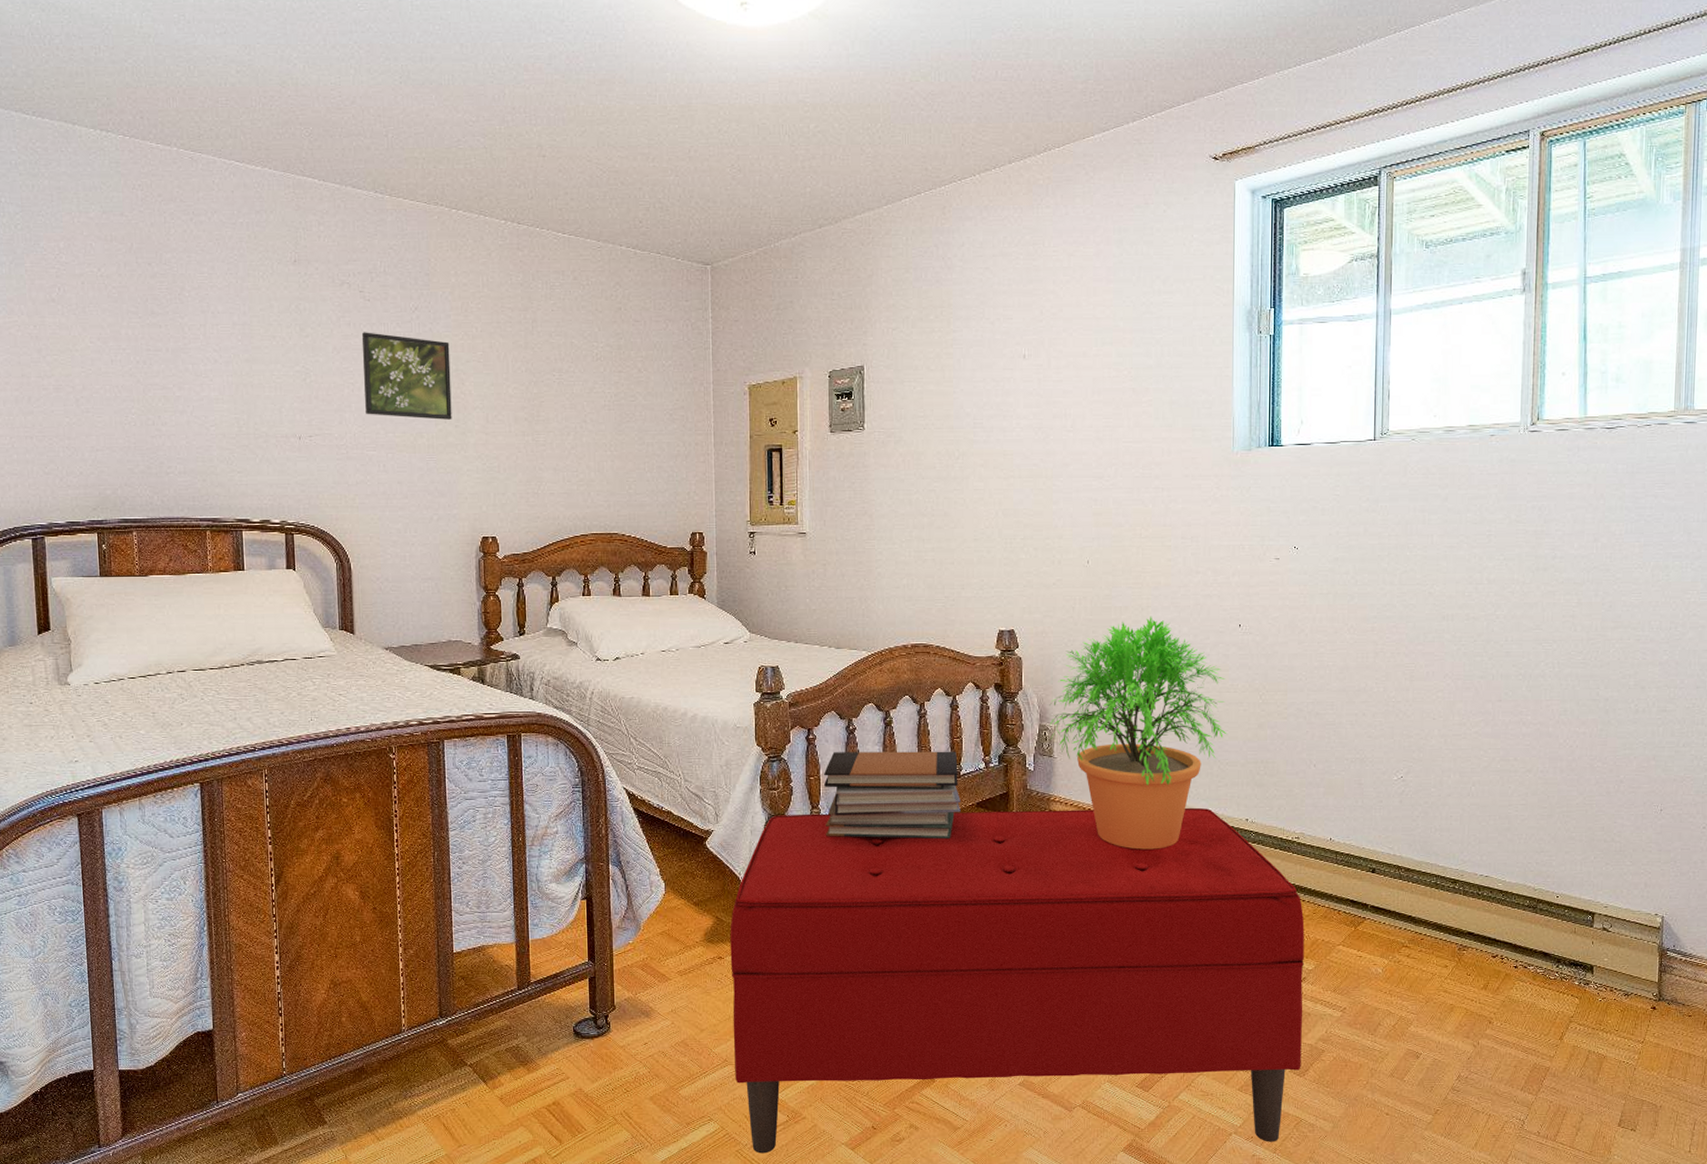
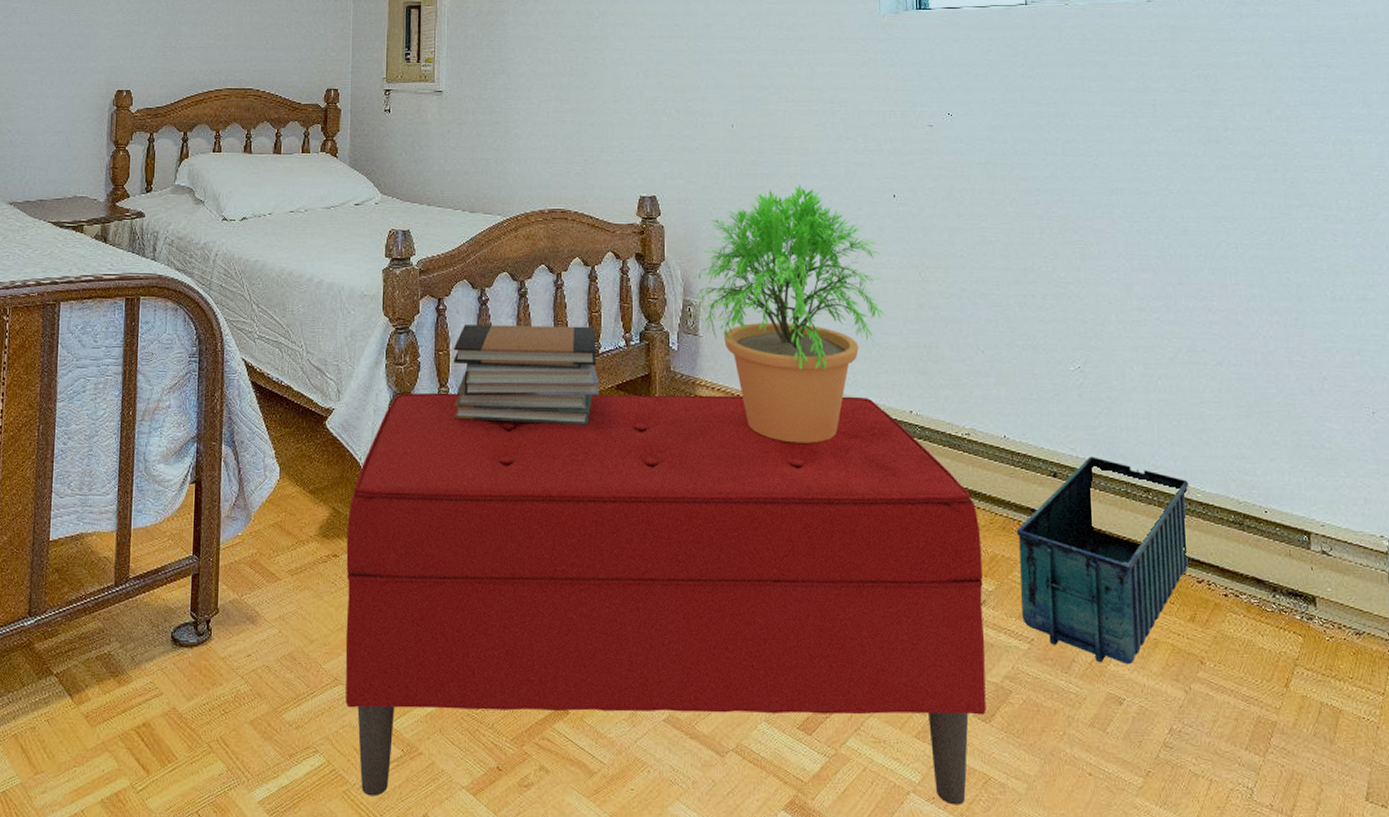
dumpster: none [1336,854,1492,1025] -> present [1016,456,1192,664]

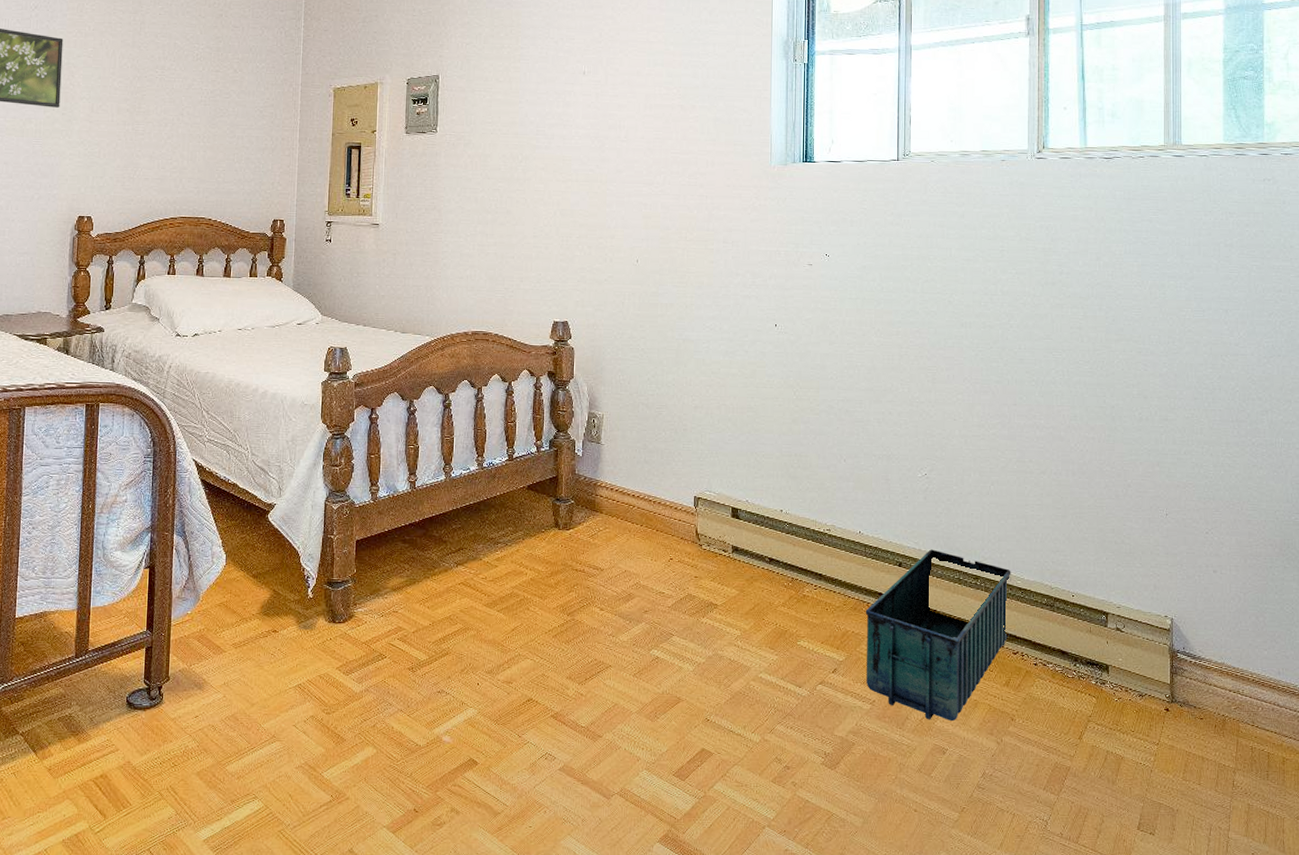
bench: present [345,392,986,805] -> none [282,490,836,837]
book stack: present [453,325,599,426] -> none [382,432,512,521]
potted plant: present [694,184,885,443] -> none [598,313,763,537]

